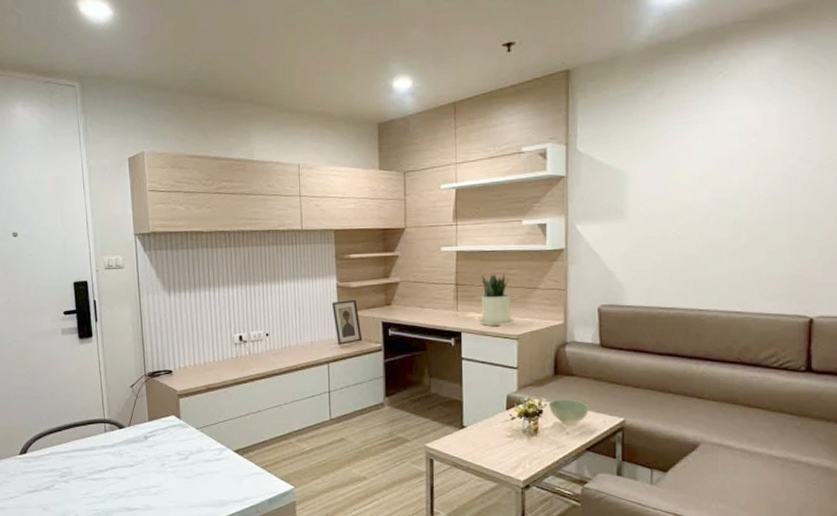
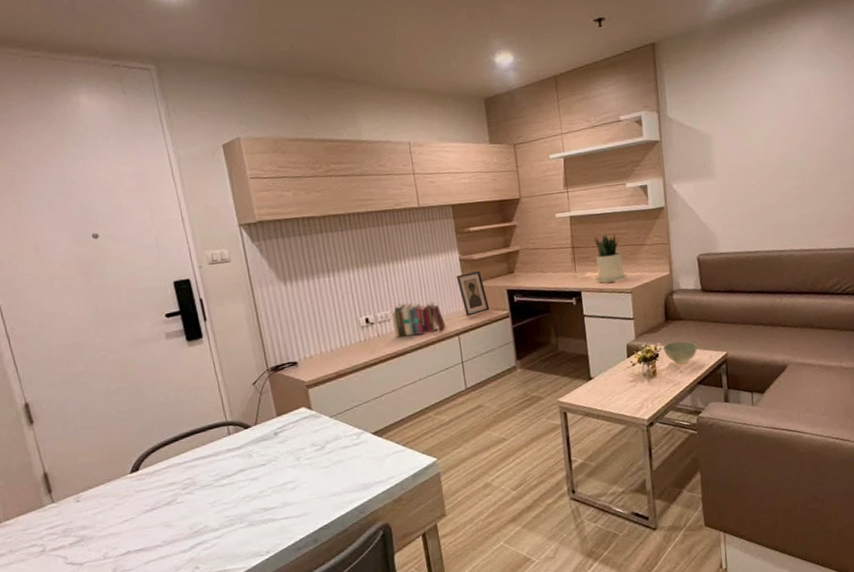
books: none [265,325,316,358] -> present [392,302,446,338]

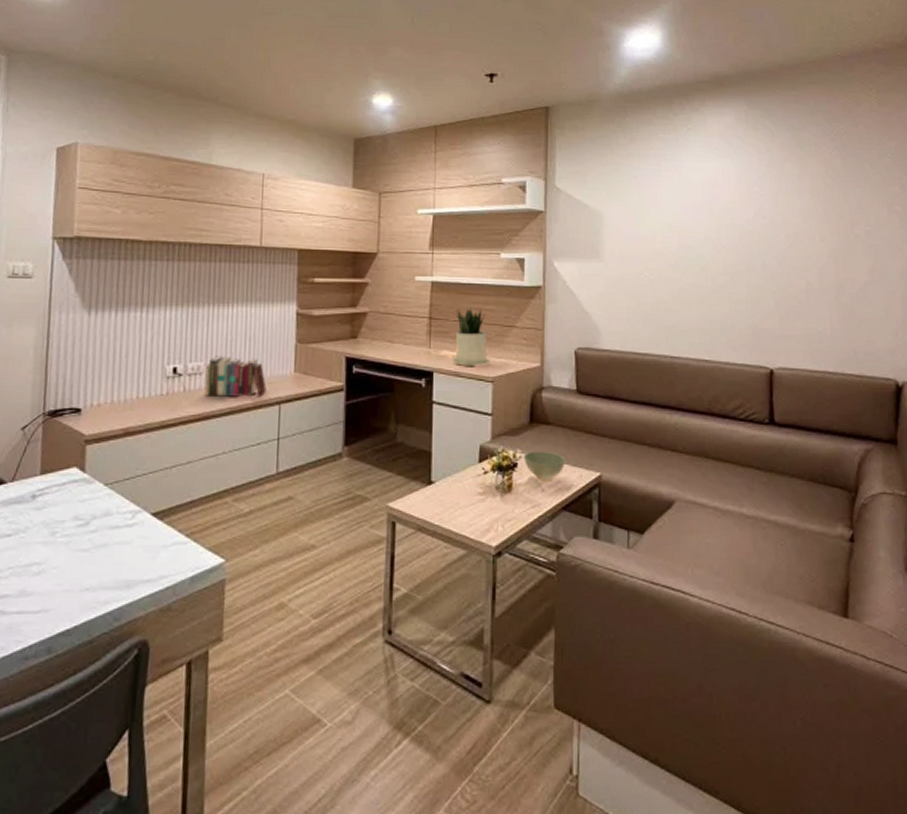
picture frame: present [456,270,490,316] -> none [288,329,322,383]

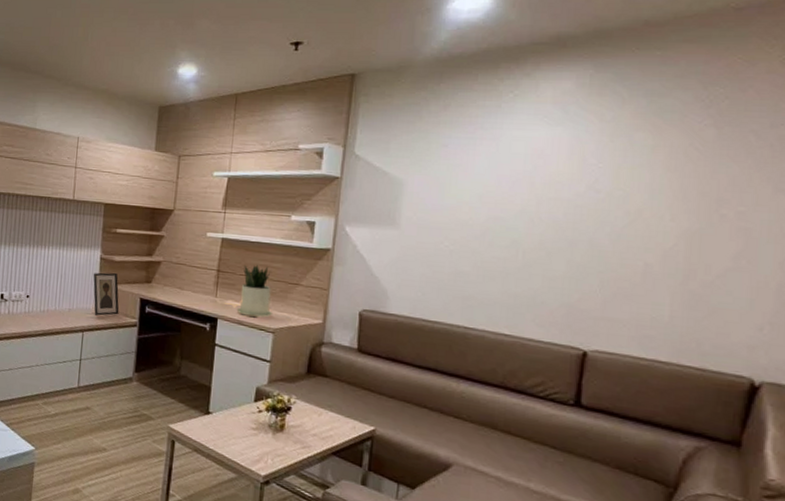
books: present [204,355,267,397] -> none [24,287,73,324]
picture frame: none [288,329,322,383] -> present [93,272,119,316]
bowl: present [523,451,566,483] -> none [297,398,341,429]

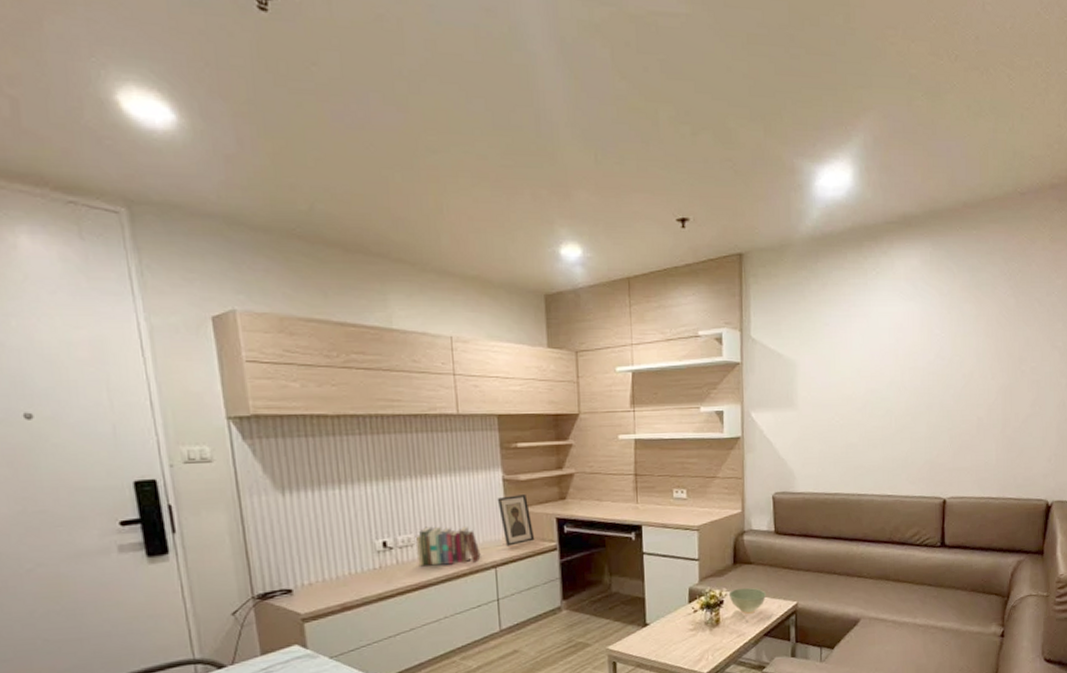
books: none [24,287,73,324] -> present [416,526,481,567]
planter: present [236,264,273,318] -> none [659,462,696,518]
bowl: none [297,398,341,429] -> present [728,587,767,615]

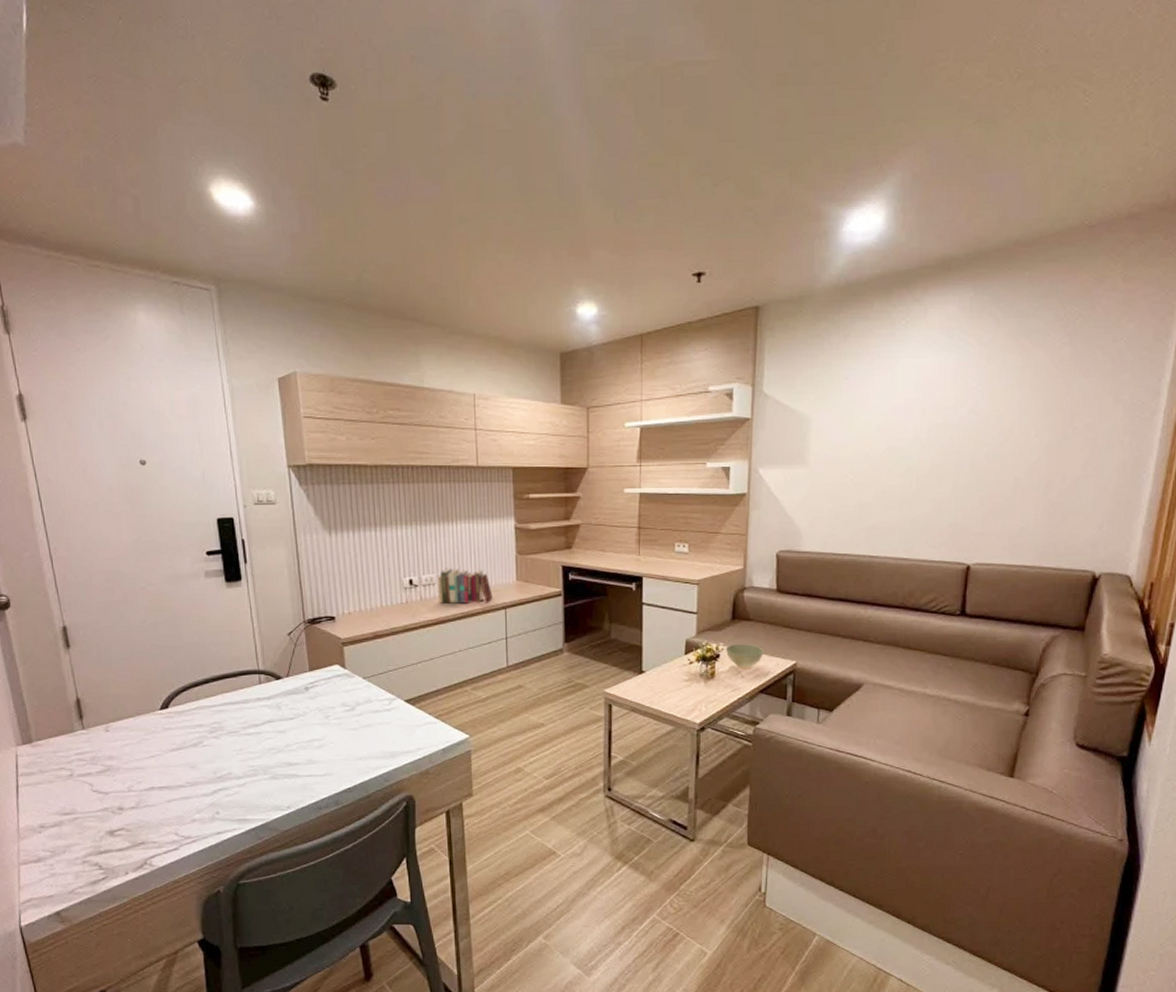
picture frame: present [497,493,535,546] -> none [509,541,542,590]

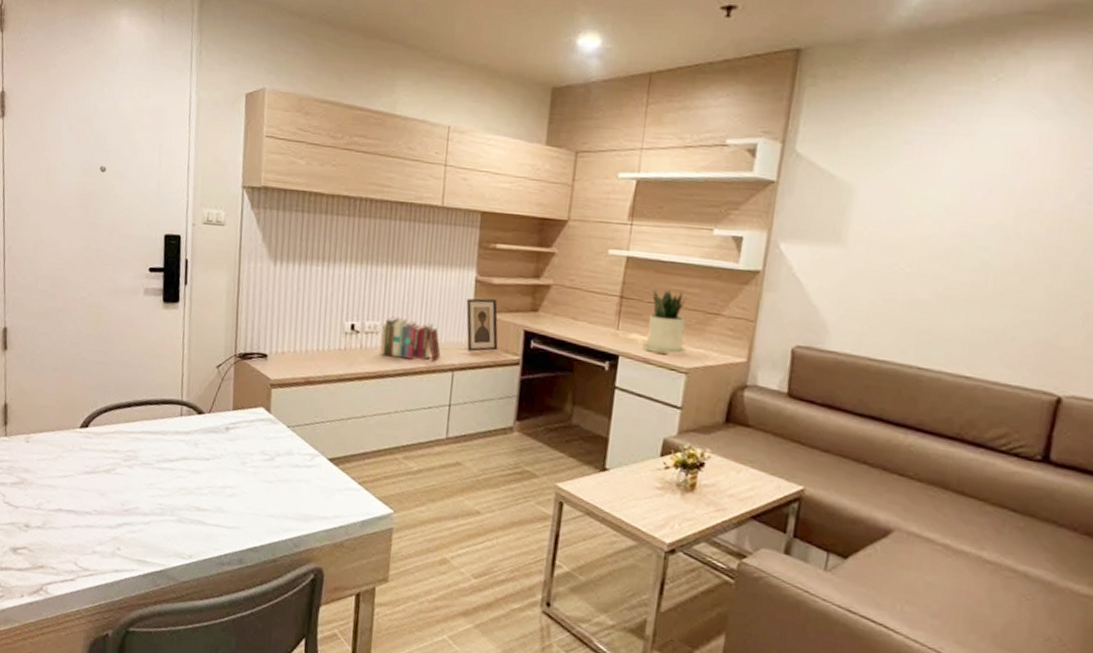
picture frame: none [509,541,542,590] -> present [466,298,498,352]
planter: none [660,516,696,572] -> present [642,289,687,355]
bowl: present [725,643,765,671] -> none [712,452,764,488]

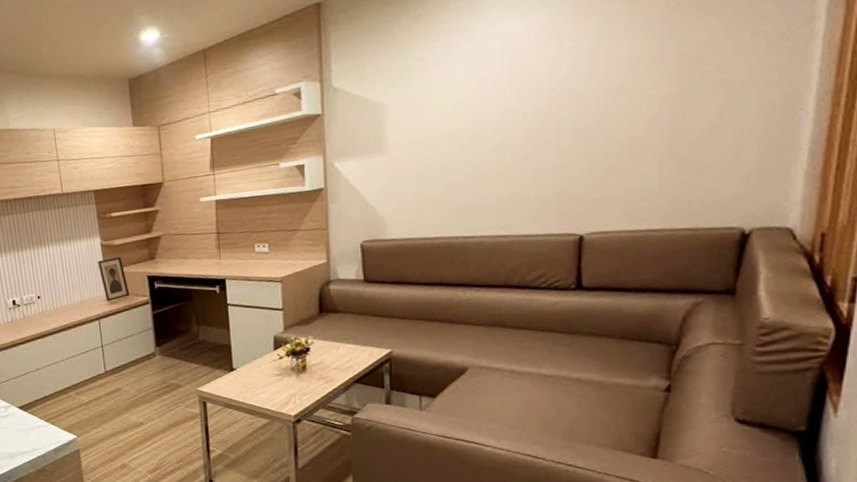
books: present [380,316,441,362] -> none [37,286,87,320]
planter: present [642,289,687,355] -> none [242,218,278,271]

